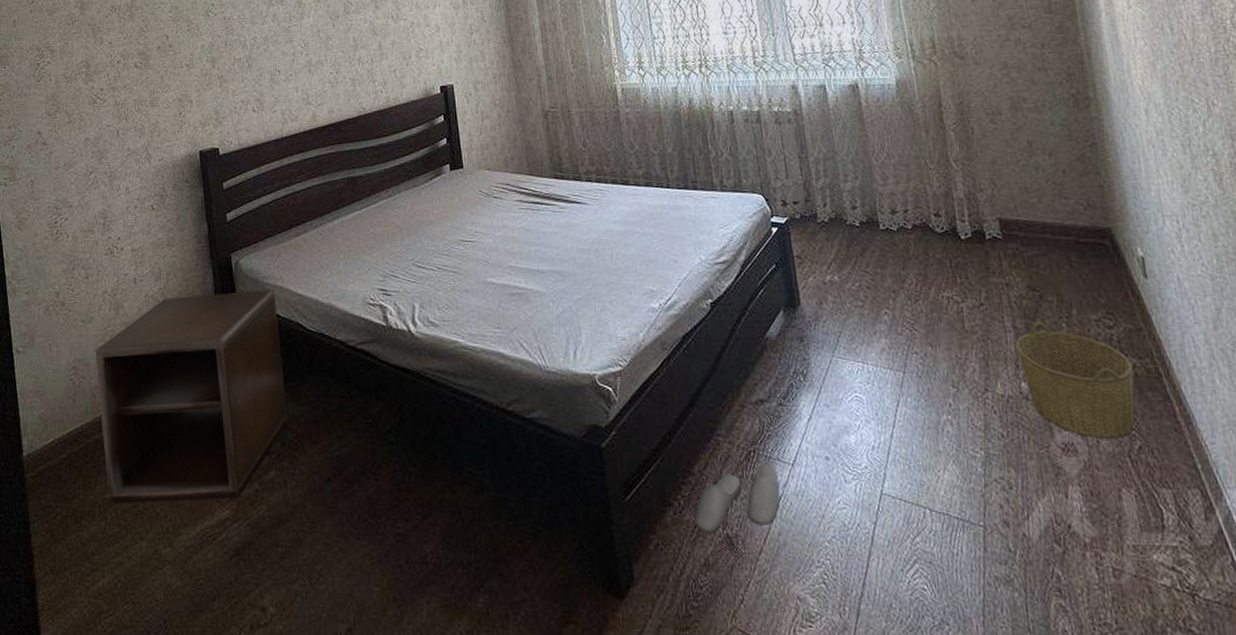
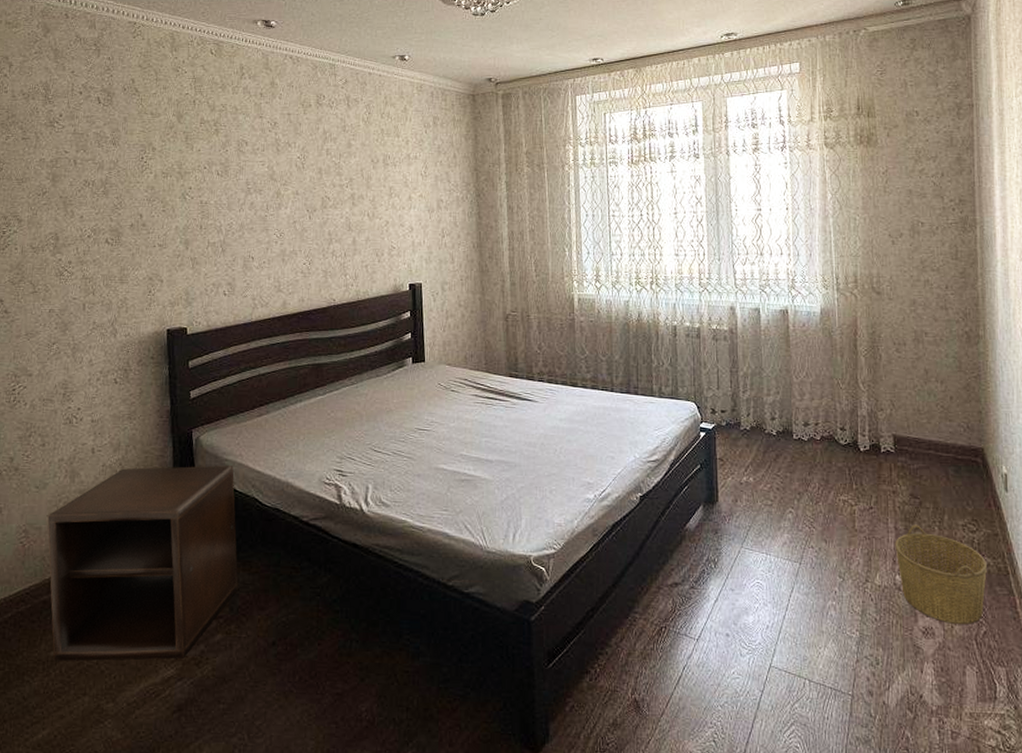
slippers: present [694,463,780,533] -> none [607,638,684,698]

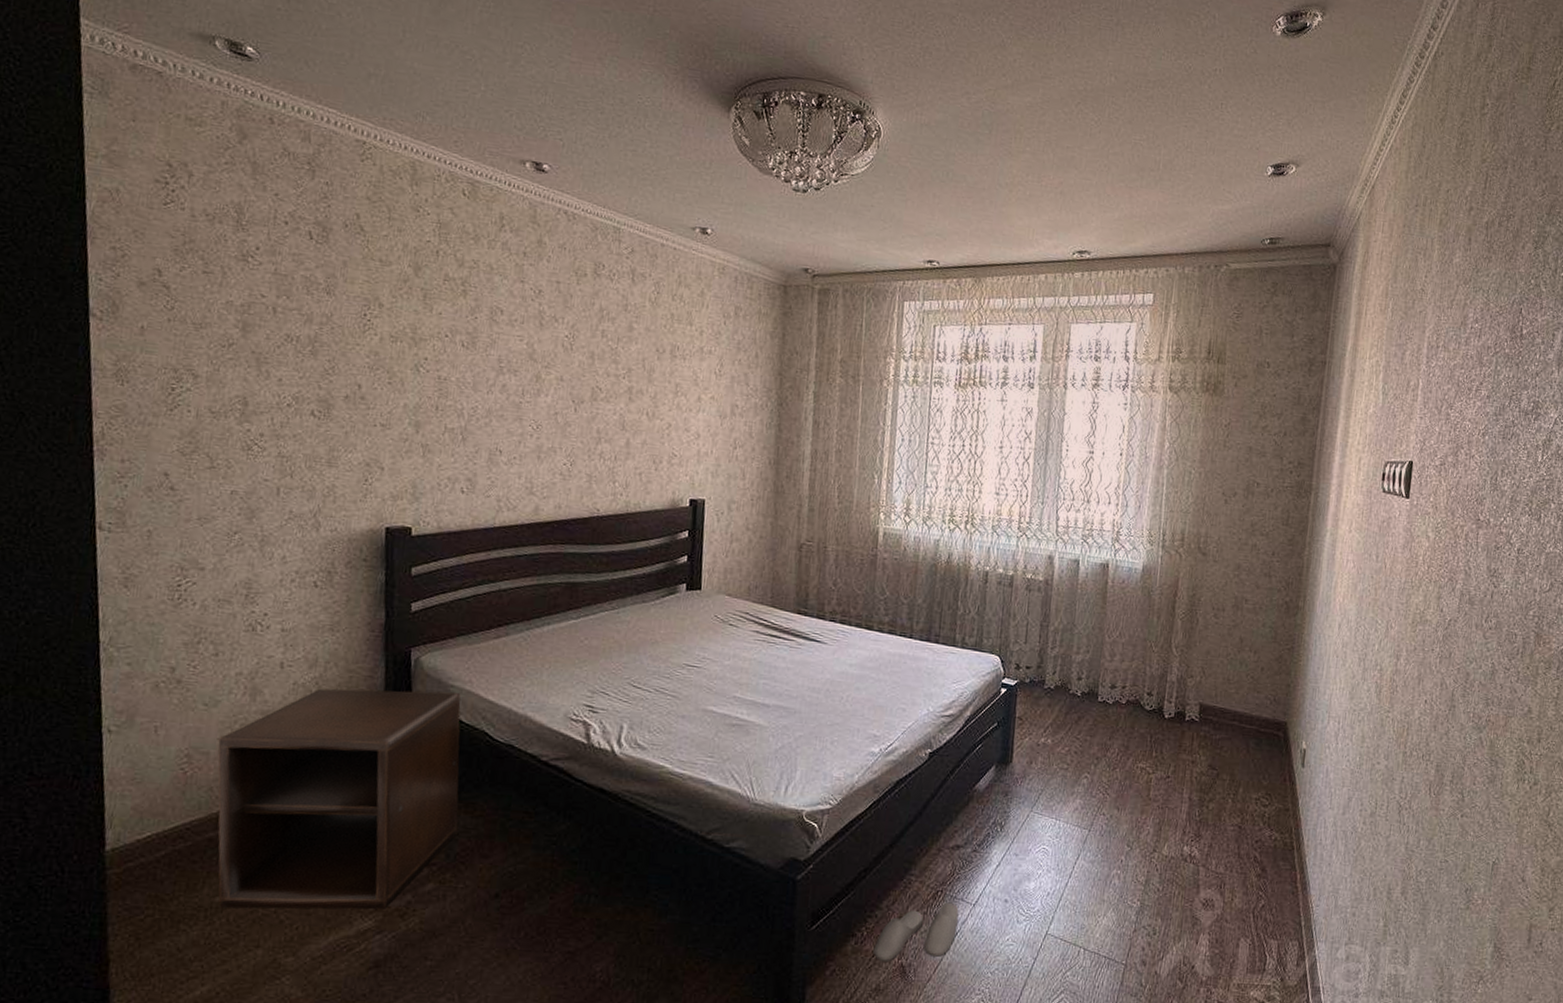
slippers: none [607,638,684,698] -> present [873,902,959,962]
basket: present [895,524,988,624] -> none [1186,796,1275,898]

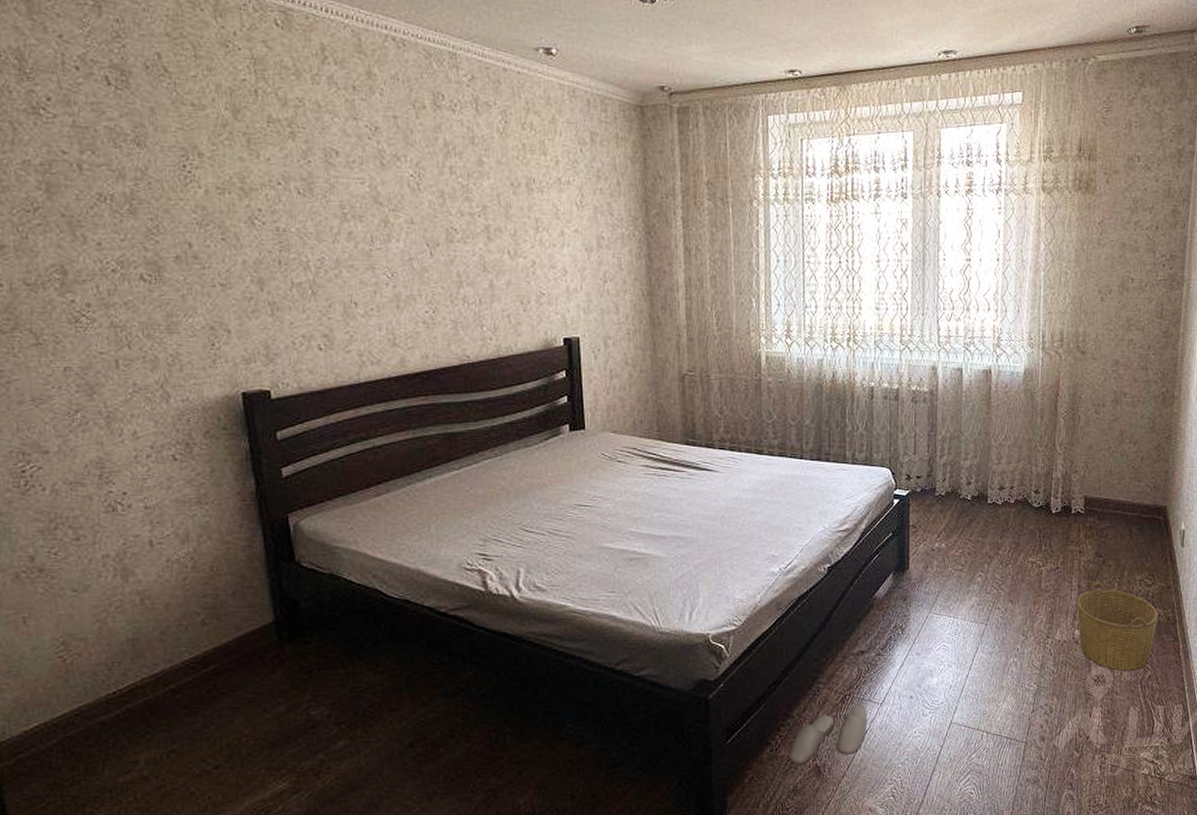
nightstand: present [218,688,461,909] -> none [95,554,363,787]
basket: none [1186,796,1275,898] -> present [1076,582,1159,671]

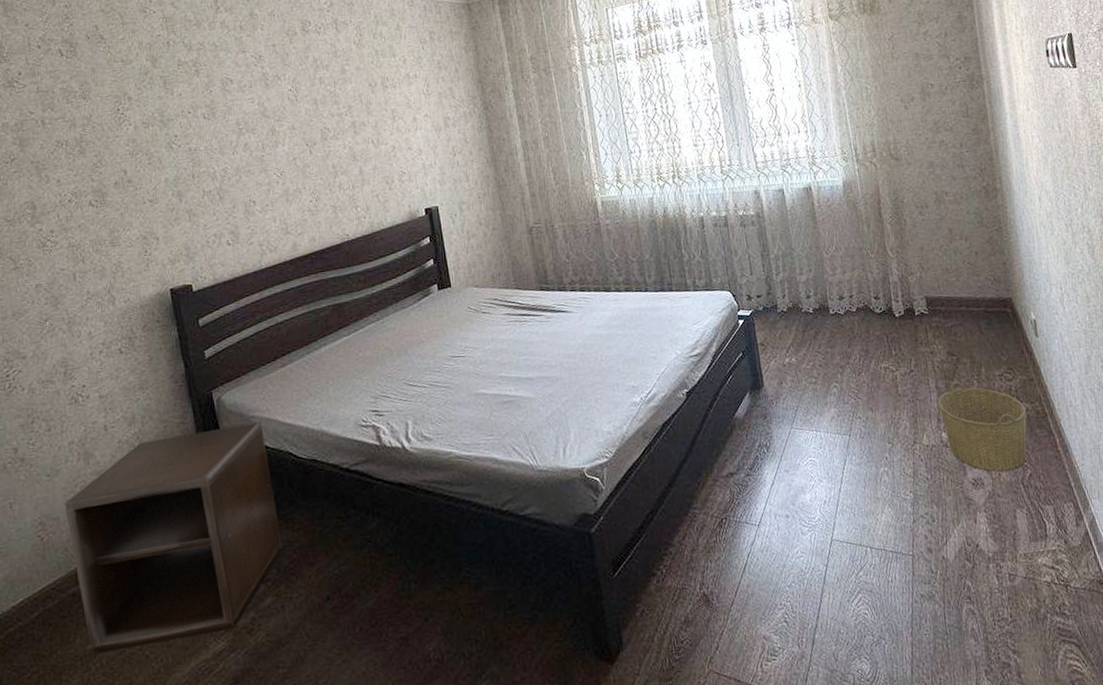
nightstand: none [95,554,363,787] -> present [64,422,283,654]
slippers: present [788,704,867,765] -> none [675,527,748,595]

